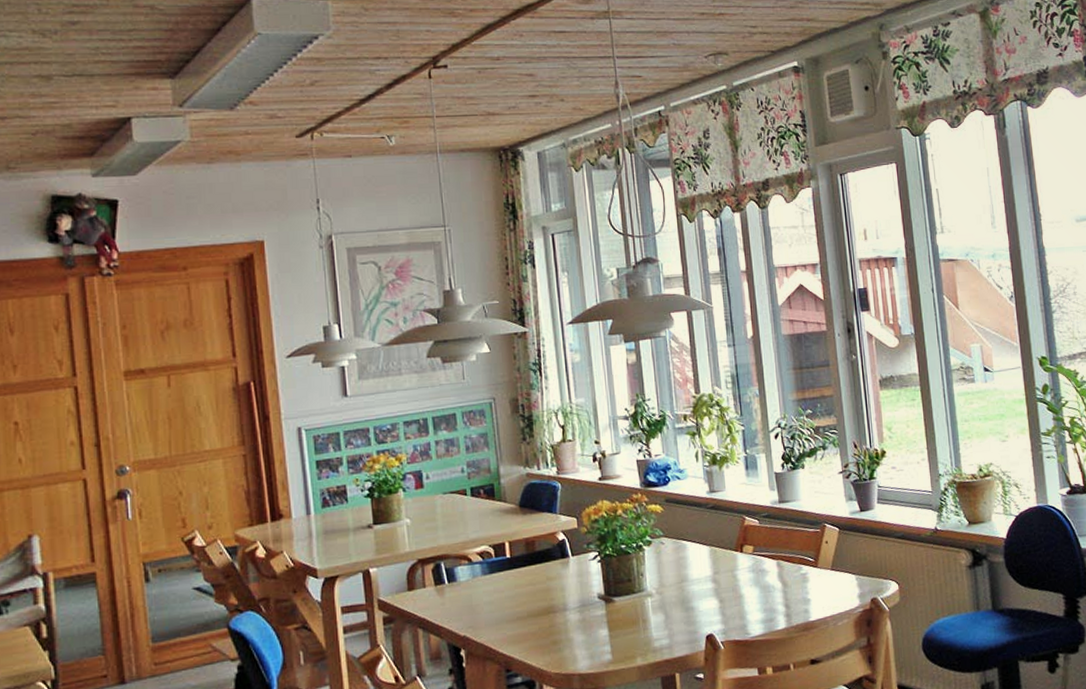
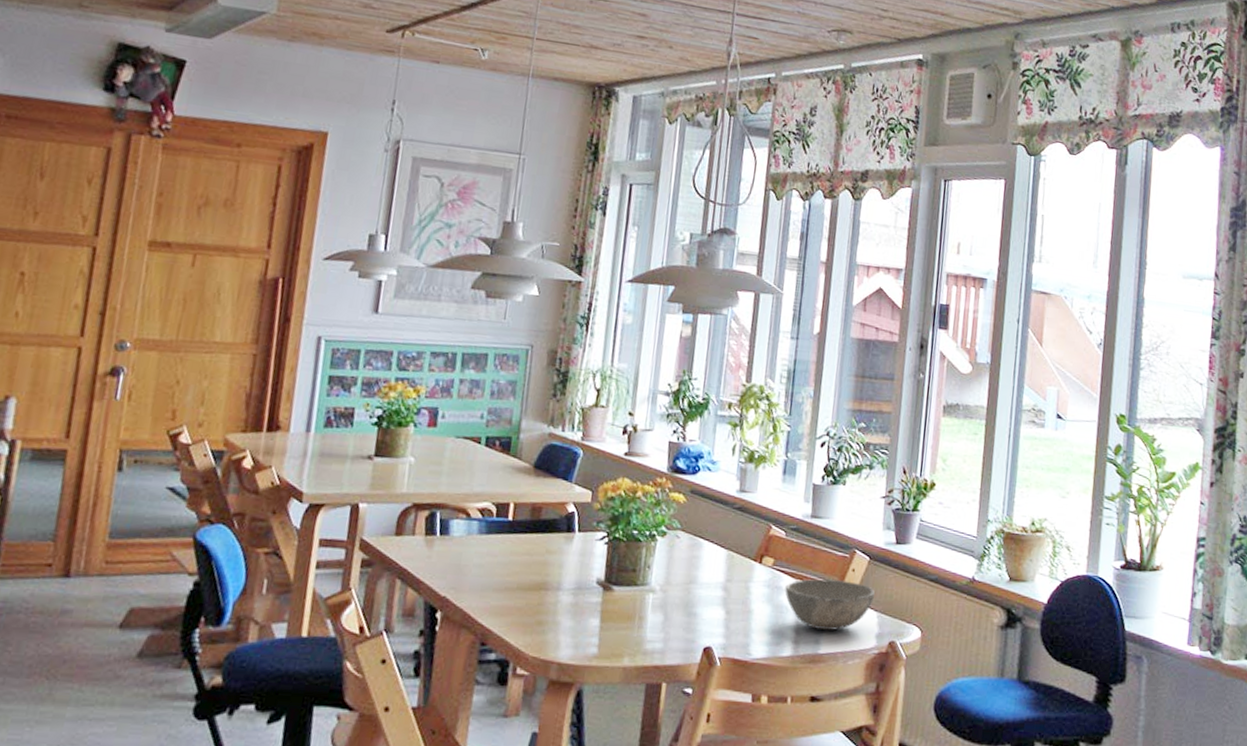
bowl: none [768,552,851,601] -> present [784,578,876,631]

